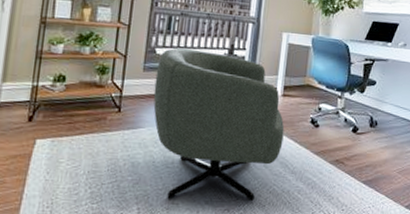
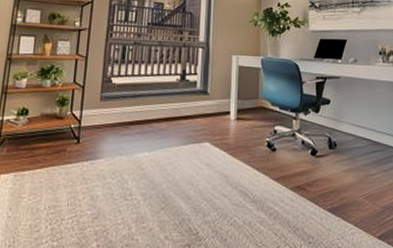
armchair: present [153,47,285,201] -> none [110,76,241,234]

